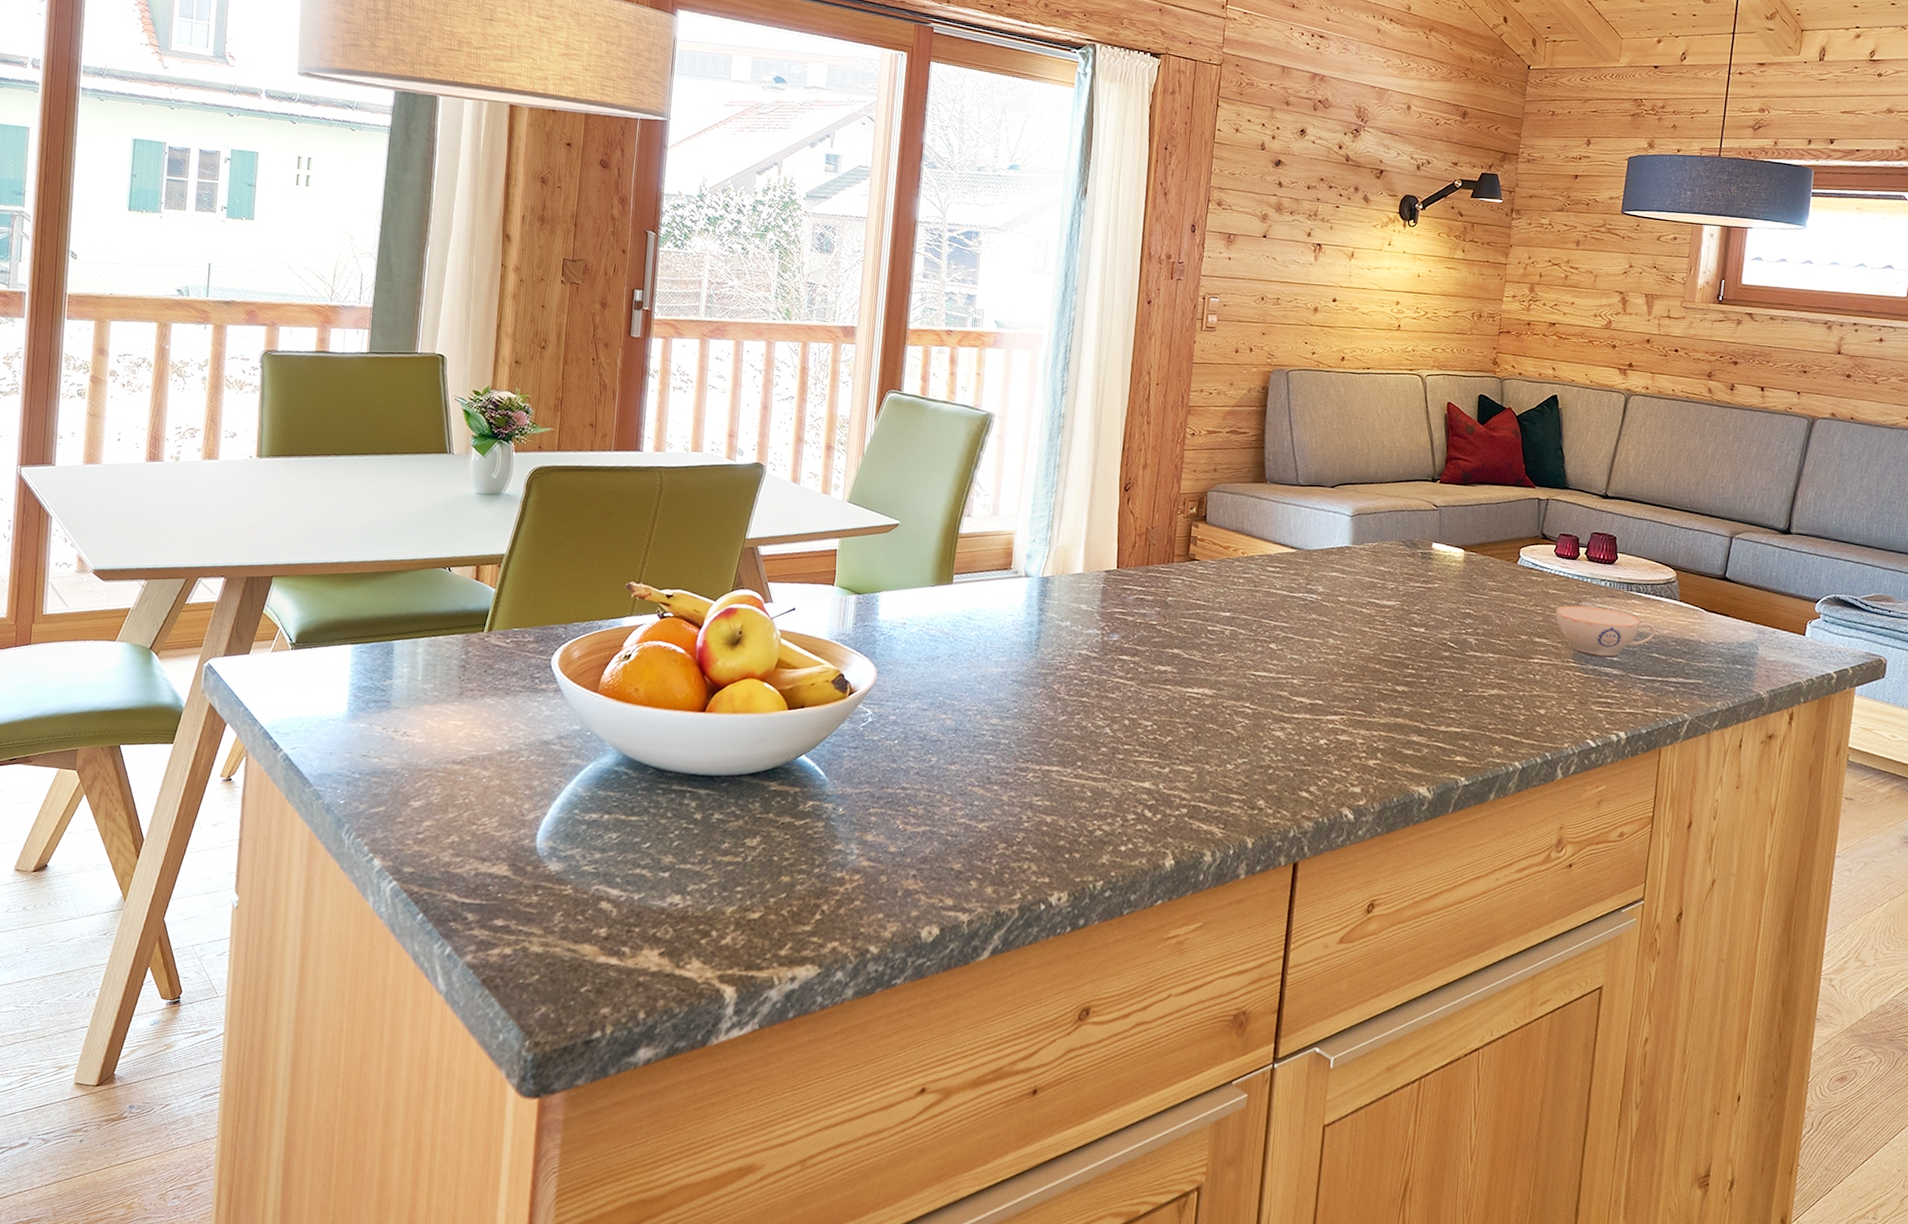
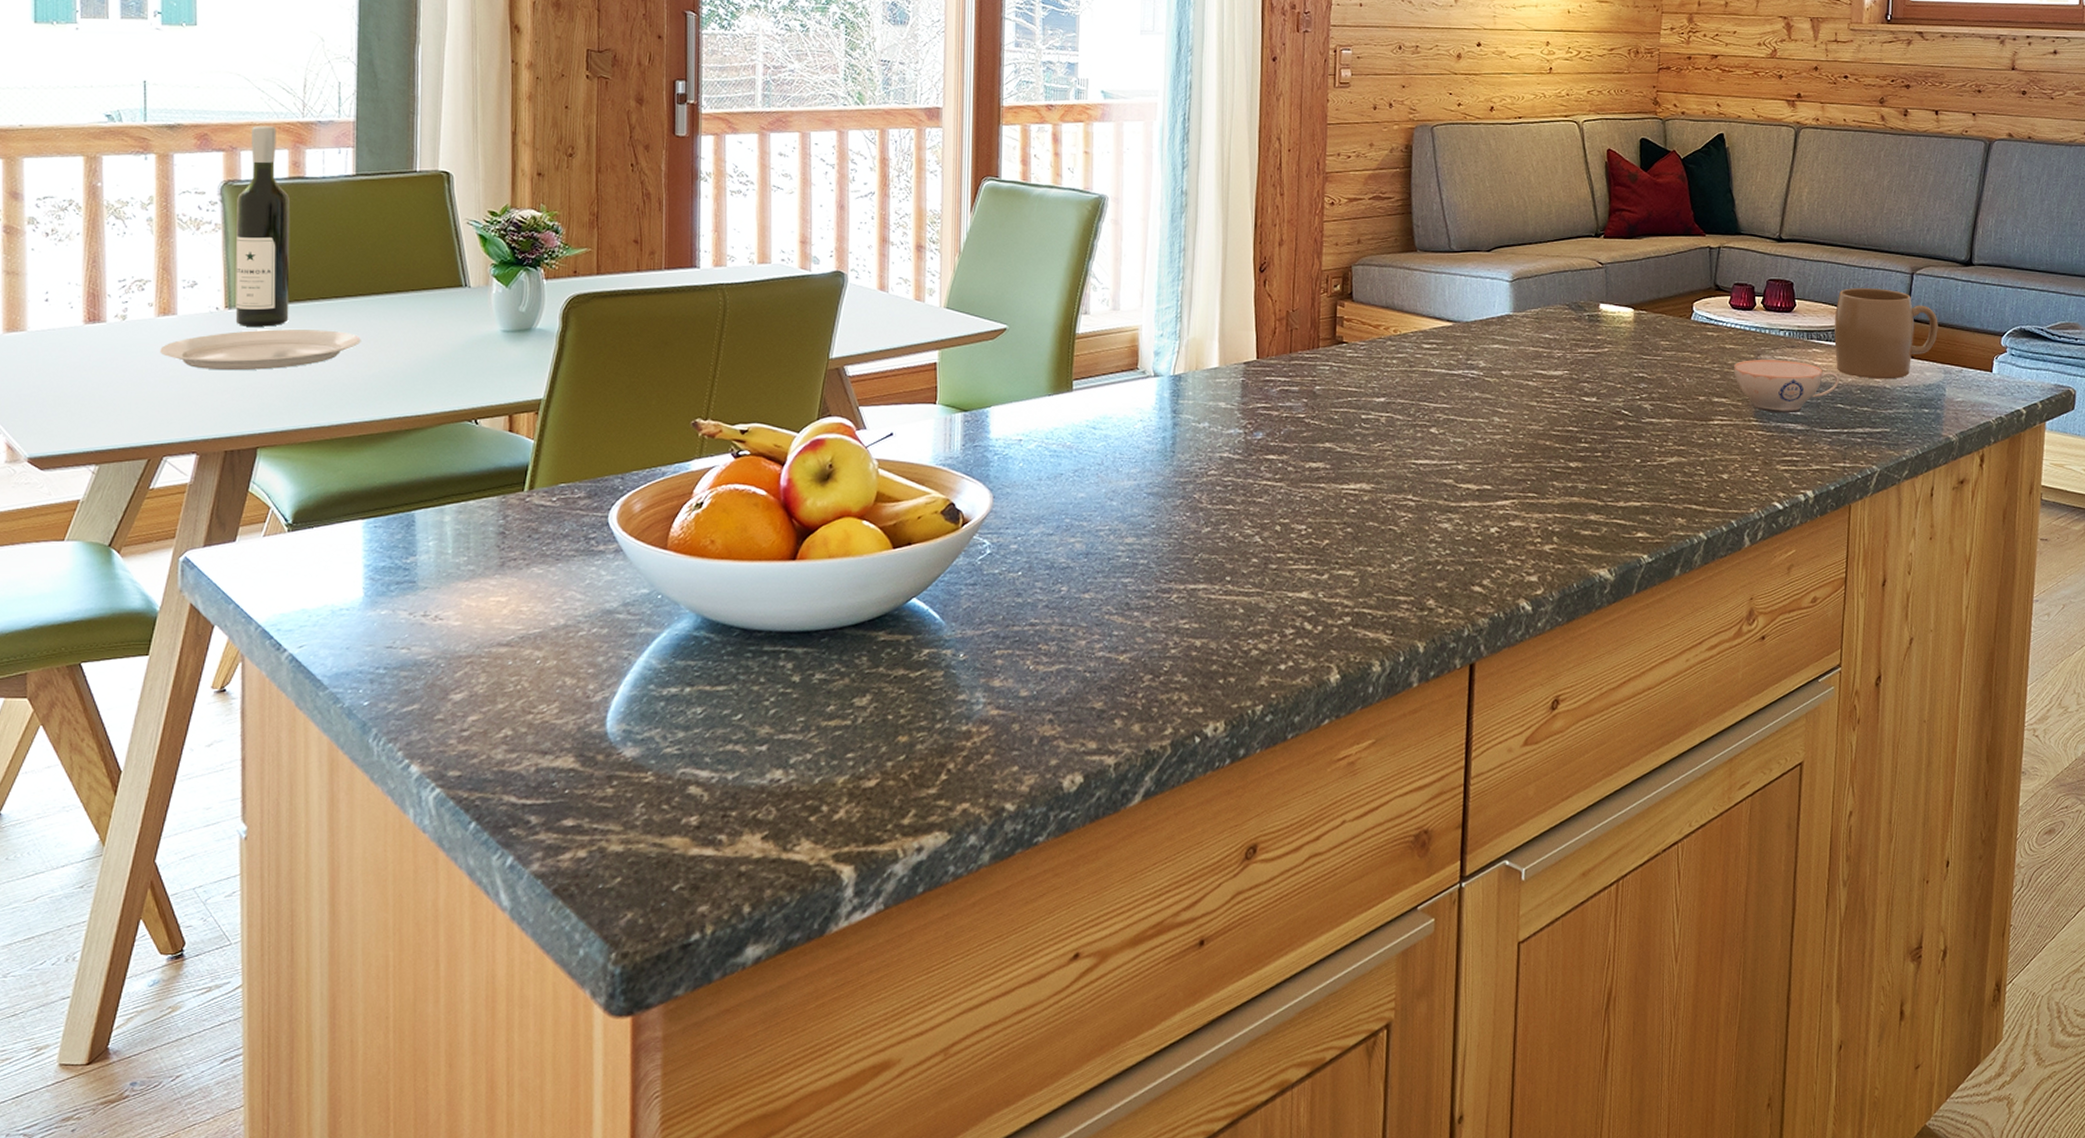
plate: none [203,477,363,511] -> present [160,329,361,371]
bottle: none [264,306,315,475] -> present [235,126,290,327]
mug: none [1653,546,1755,635] -> present [1834,288,1938,379]

